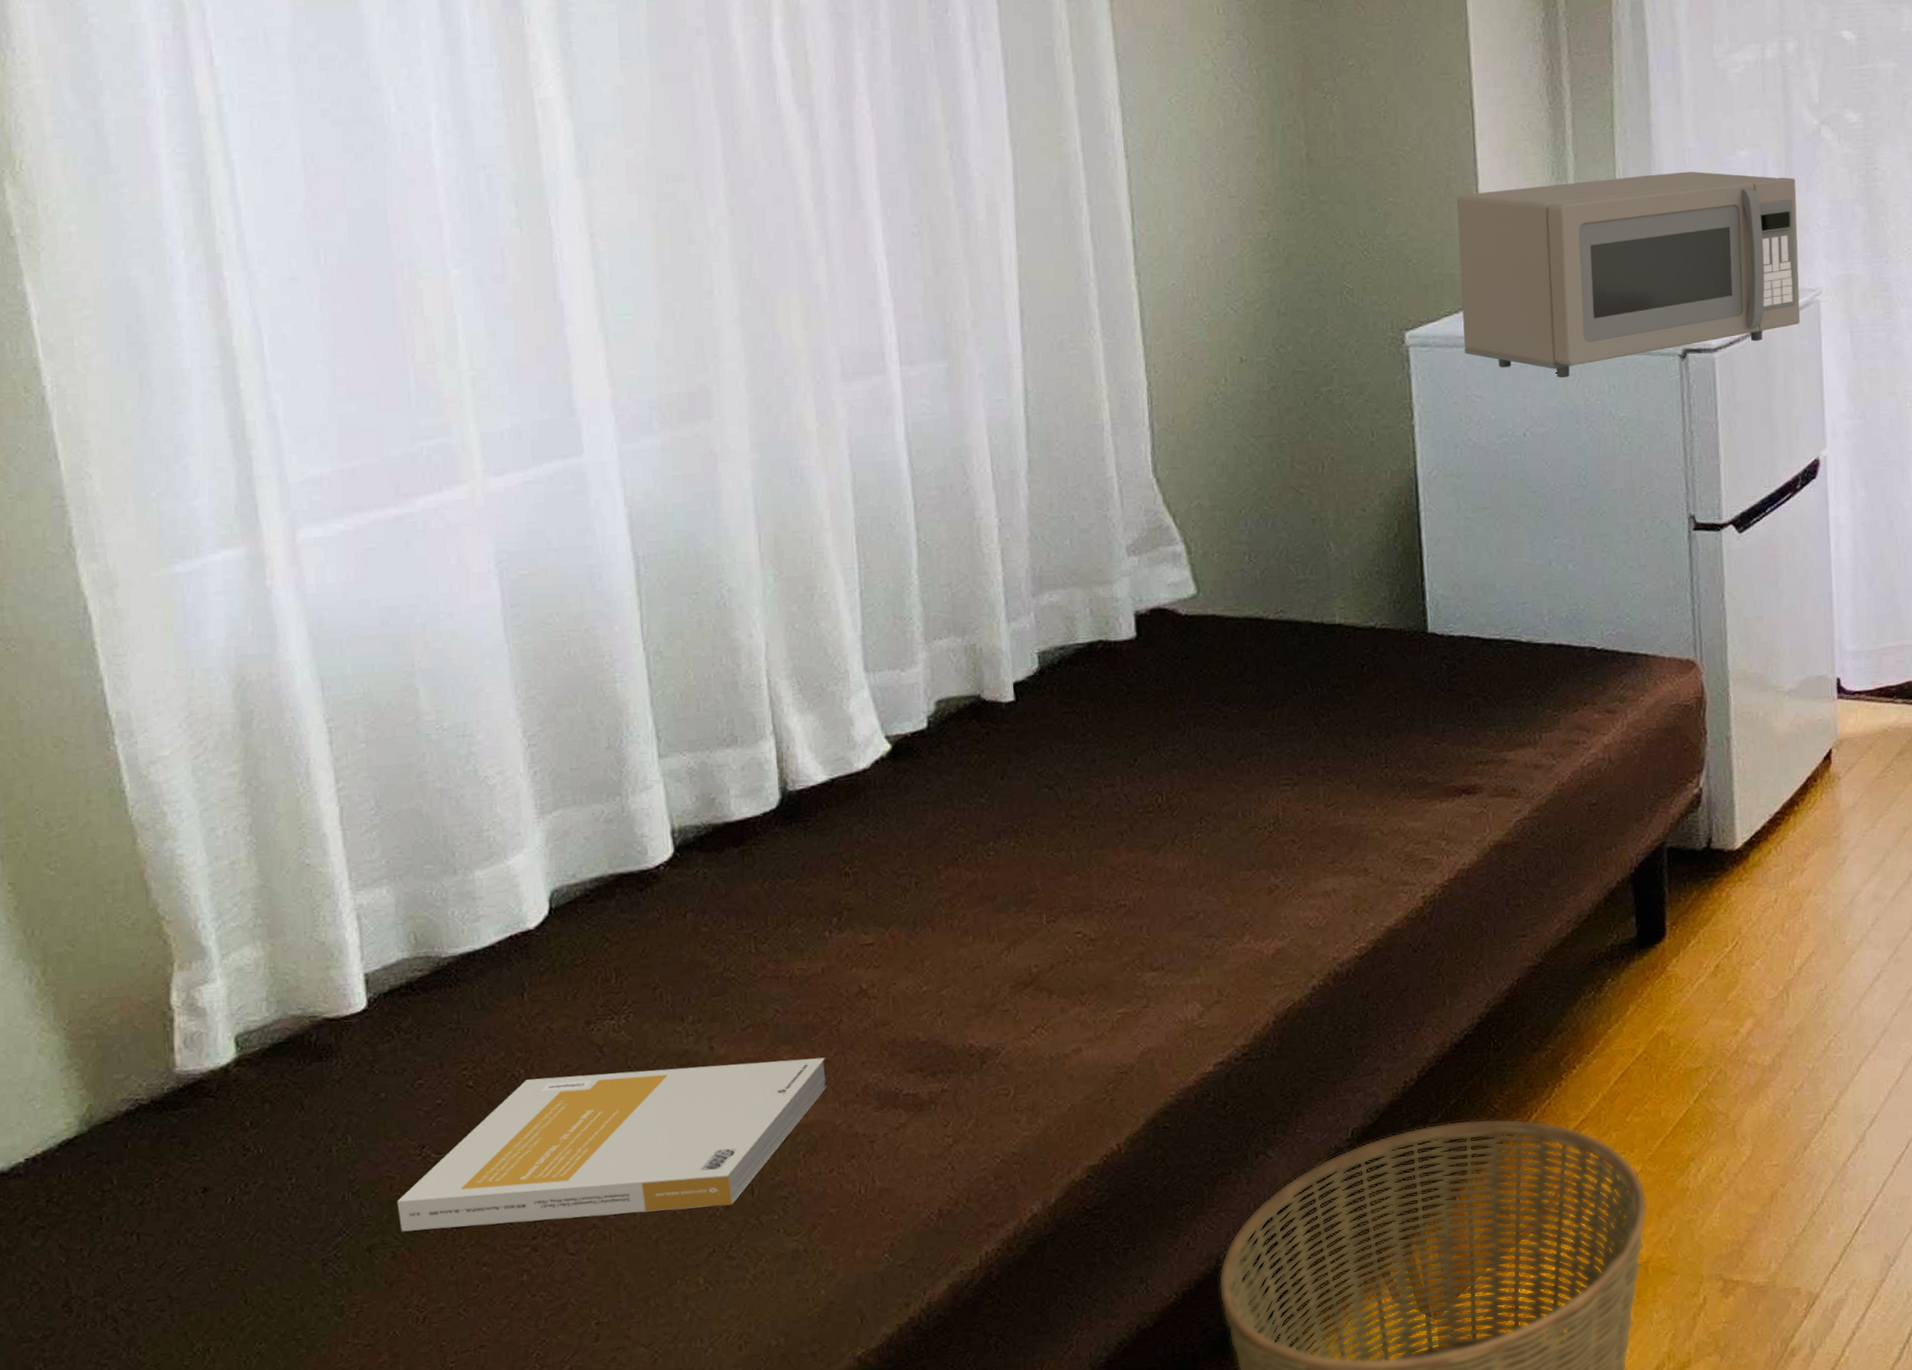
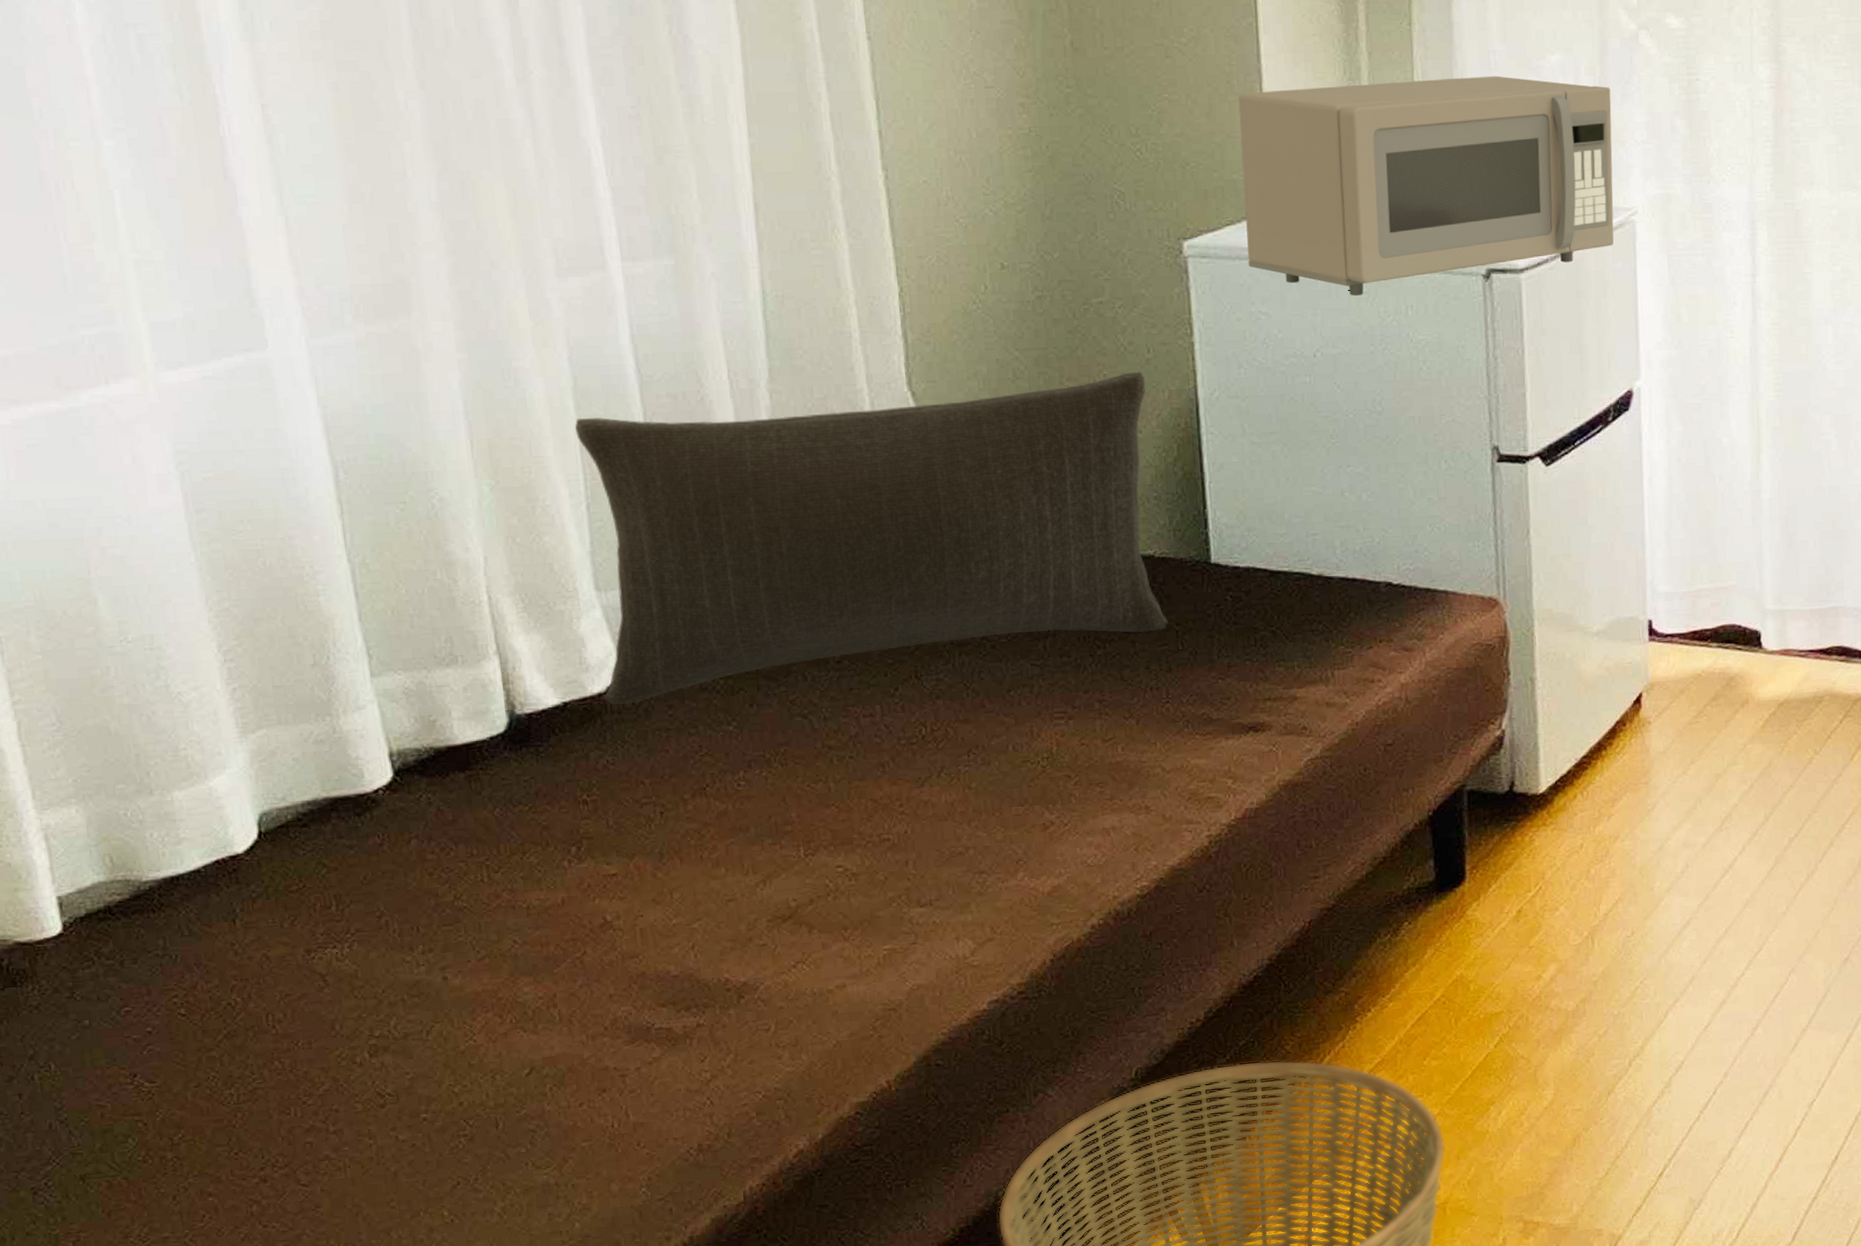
book: present [397,1057,828,1232] -> none [110,990,574,1161]
pillow: none [852,453,1388,781] -> present [574,371,1168,705]

